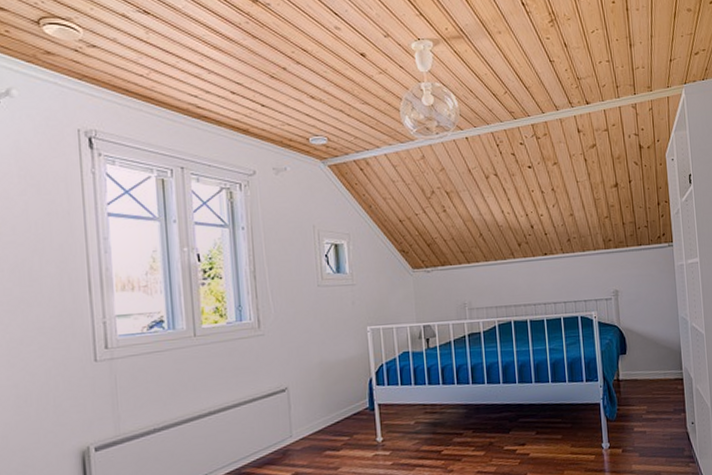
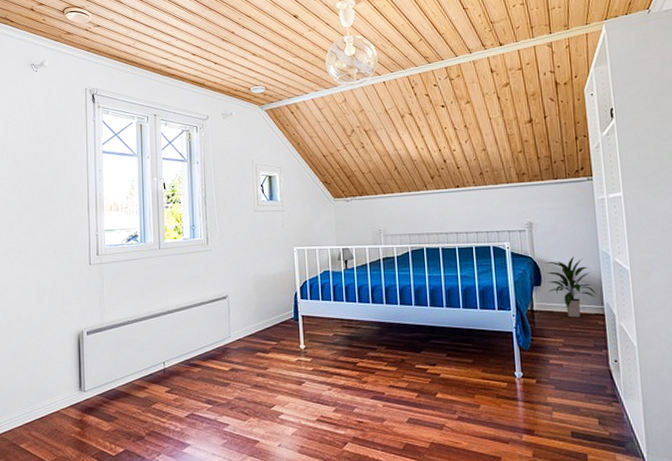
indoor plant: none [631,323,676,384] -> present [546,256,596,318]

